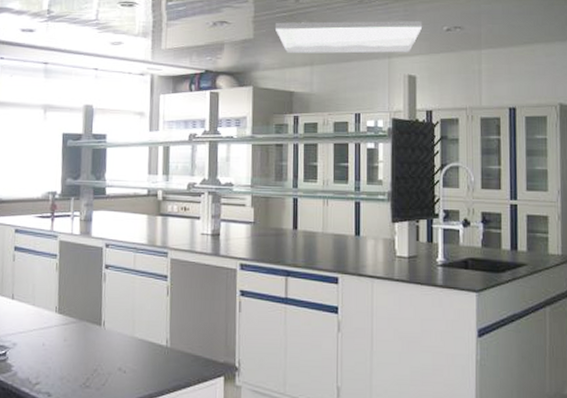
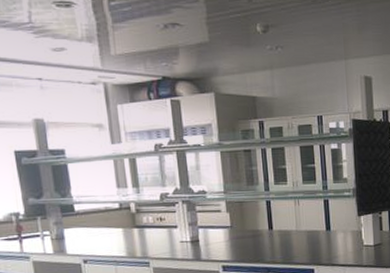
ceiling panel: present [274,21,423,54] -> none [229,21,375,56]

